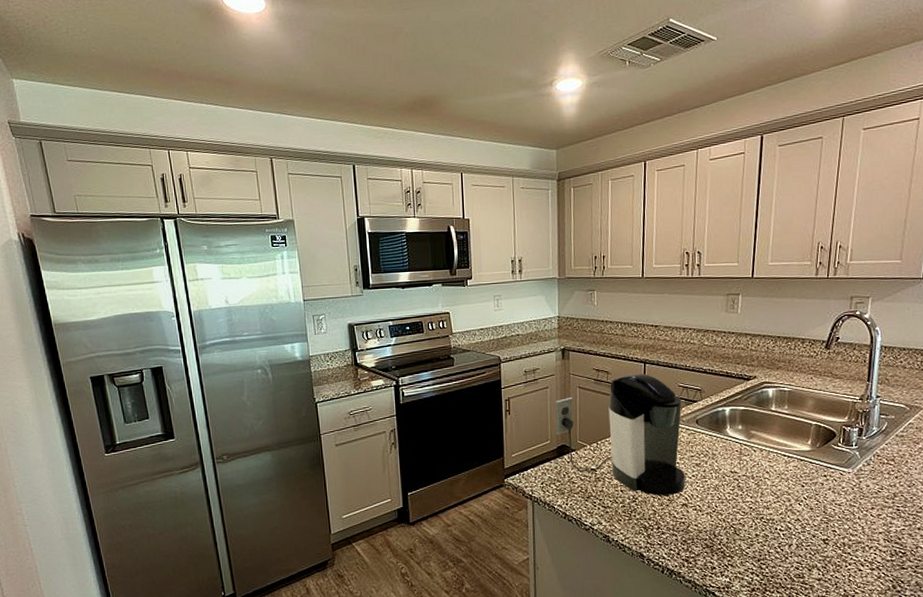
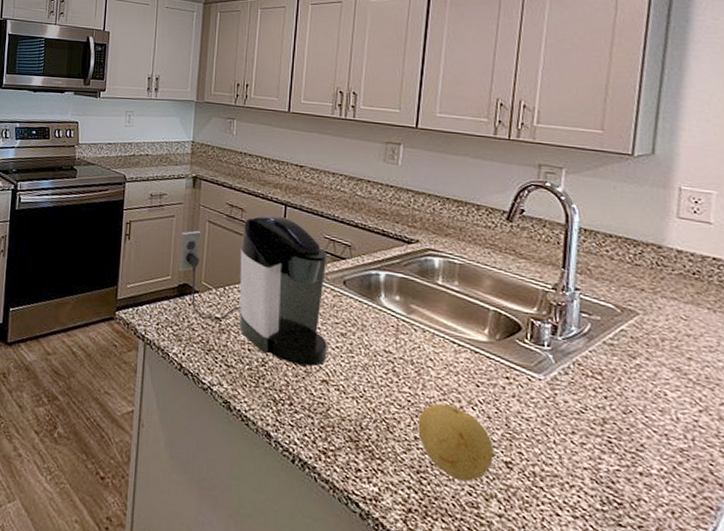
fruit: none [758,505,815,561] -> present [417,403,494,483]

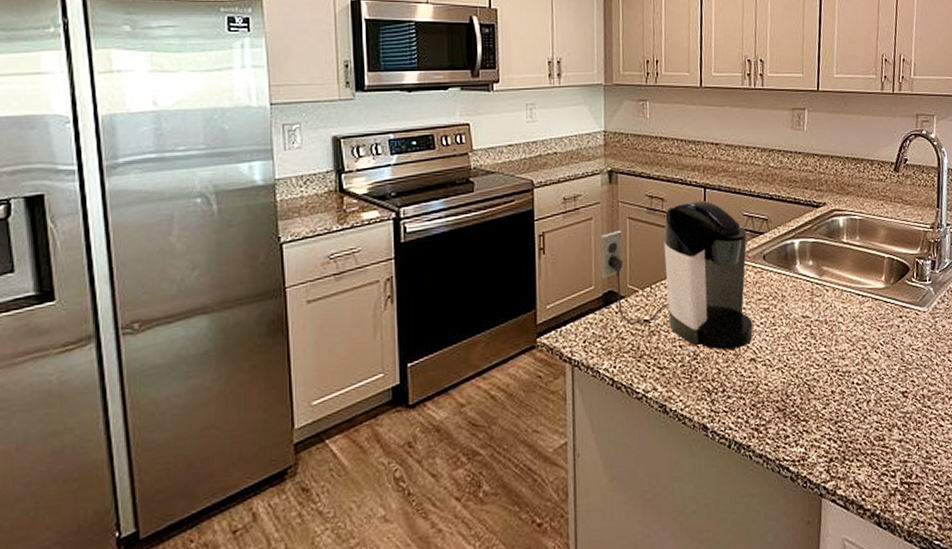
fruit: present [417,403,494,483] -> none [833,353,894,421]

